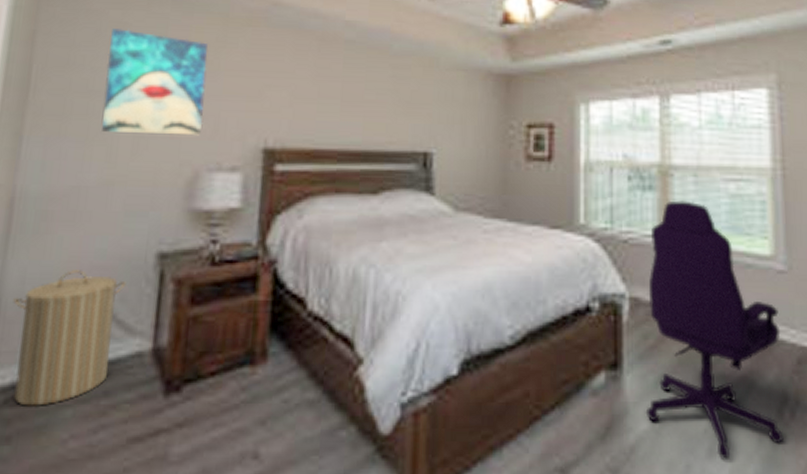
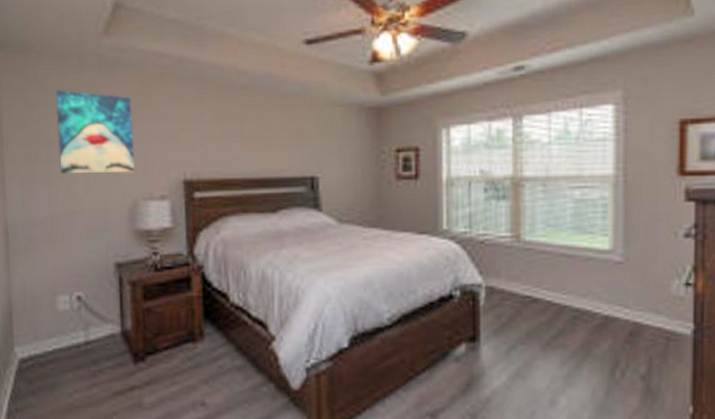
laundry hamper: present [13,270,126,406] -> none [20,277,96,371]
office chair: present [645,200,784,459] -> none [498,207,616,408]

